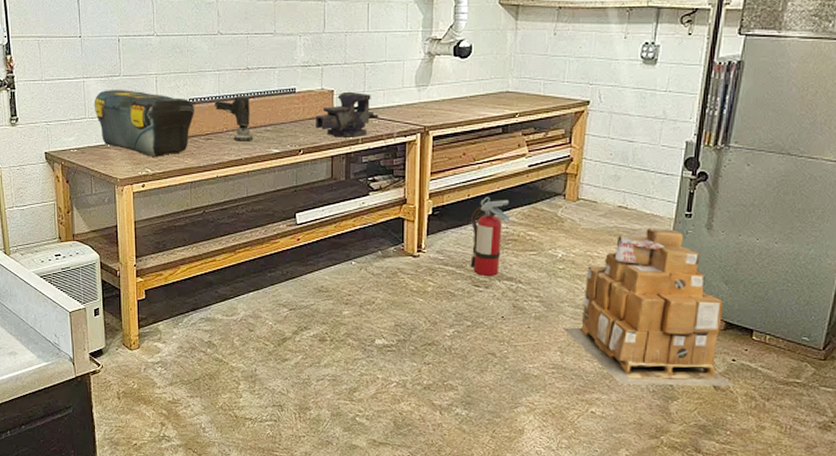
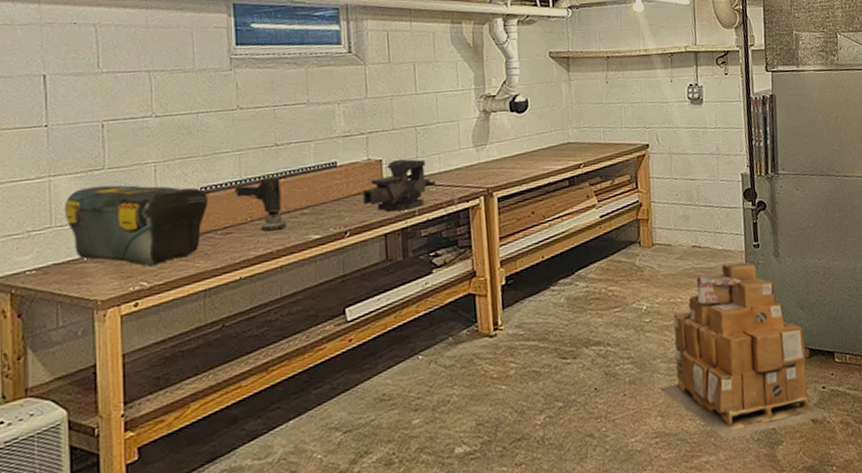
fire extinguisher: present [470,197,510,276] -> none [548,256,588,346]

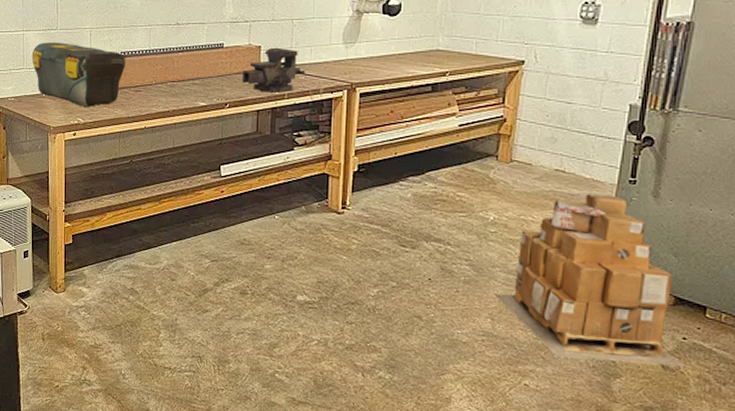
orbital sander: present [235,176,287,232] -> none [145,50,182,94]

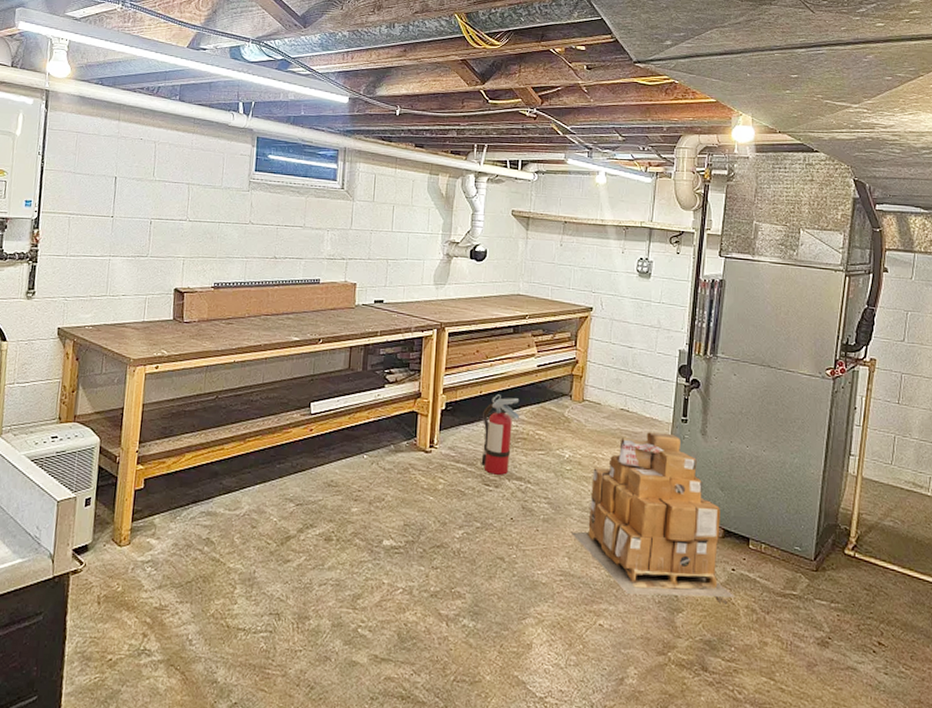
toolbox: present [31,42,125,107] -> none [116,269,219,339]
bench vise: present [242,47,306,94] -> none [337,285,398,331]
fire extinguisher: none [396,156,439,237] -> present [481,394,520,475]

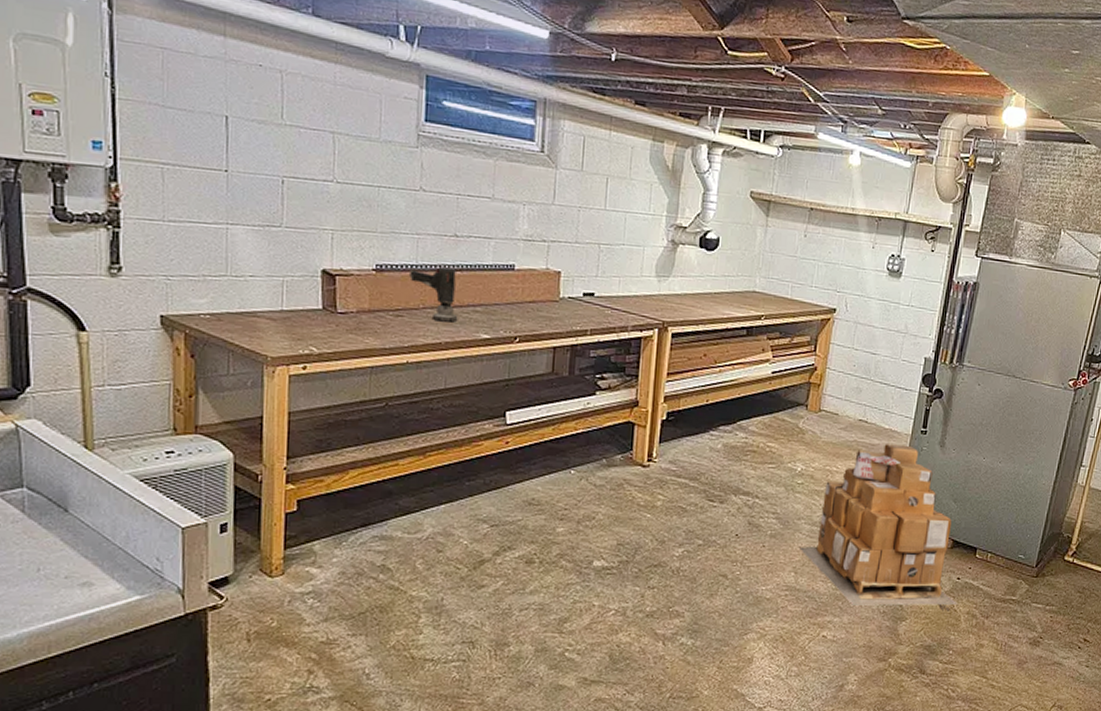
orbital sander: none [239,283,275,328] -> present [409,267,458,322]
fire extinguisher: present [481,394,520,475] -> none [705,403,750,490]

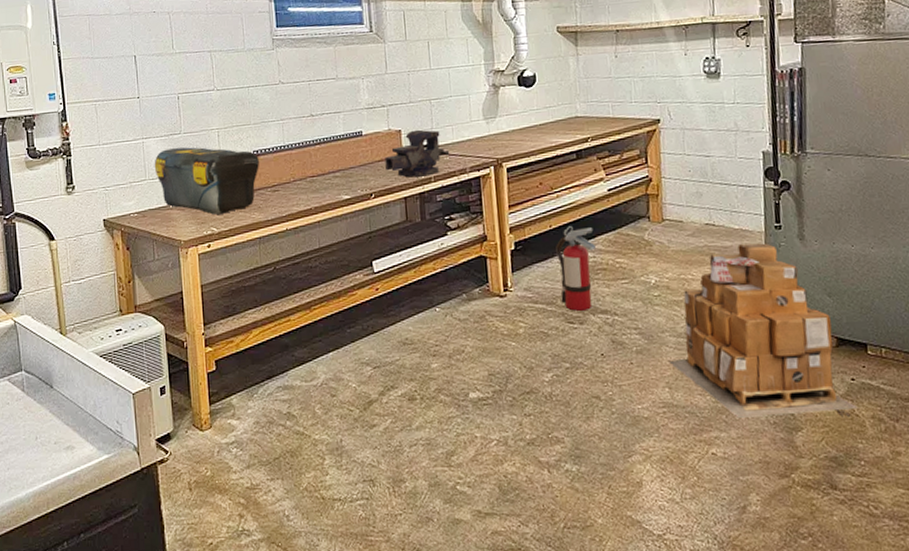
toolbox: none [239,242,382,333] -> present [154,147,259,215]
orbital sander: present [409,267,458,322] -> none [280,143,323,191]
bench vise: none [536,274,612,329] -> present [385,129,450,179]
fire extinguisher: none [705,403,750,490] -> present [556,226,595,311]

